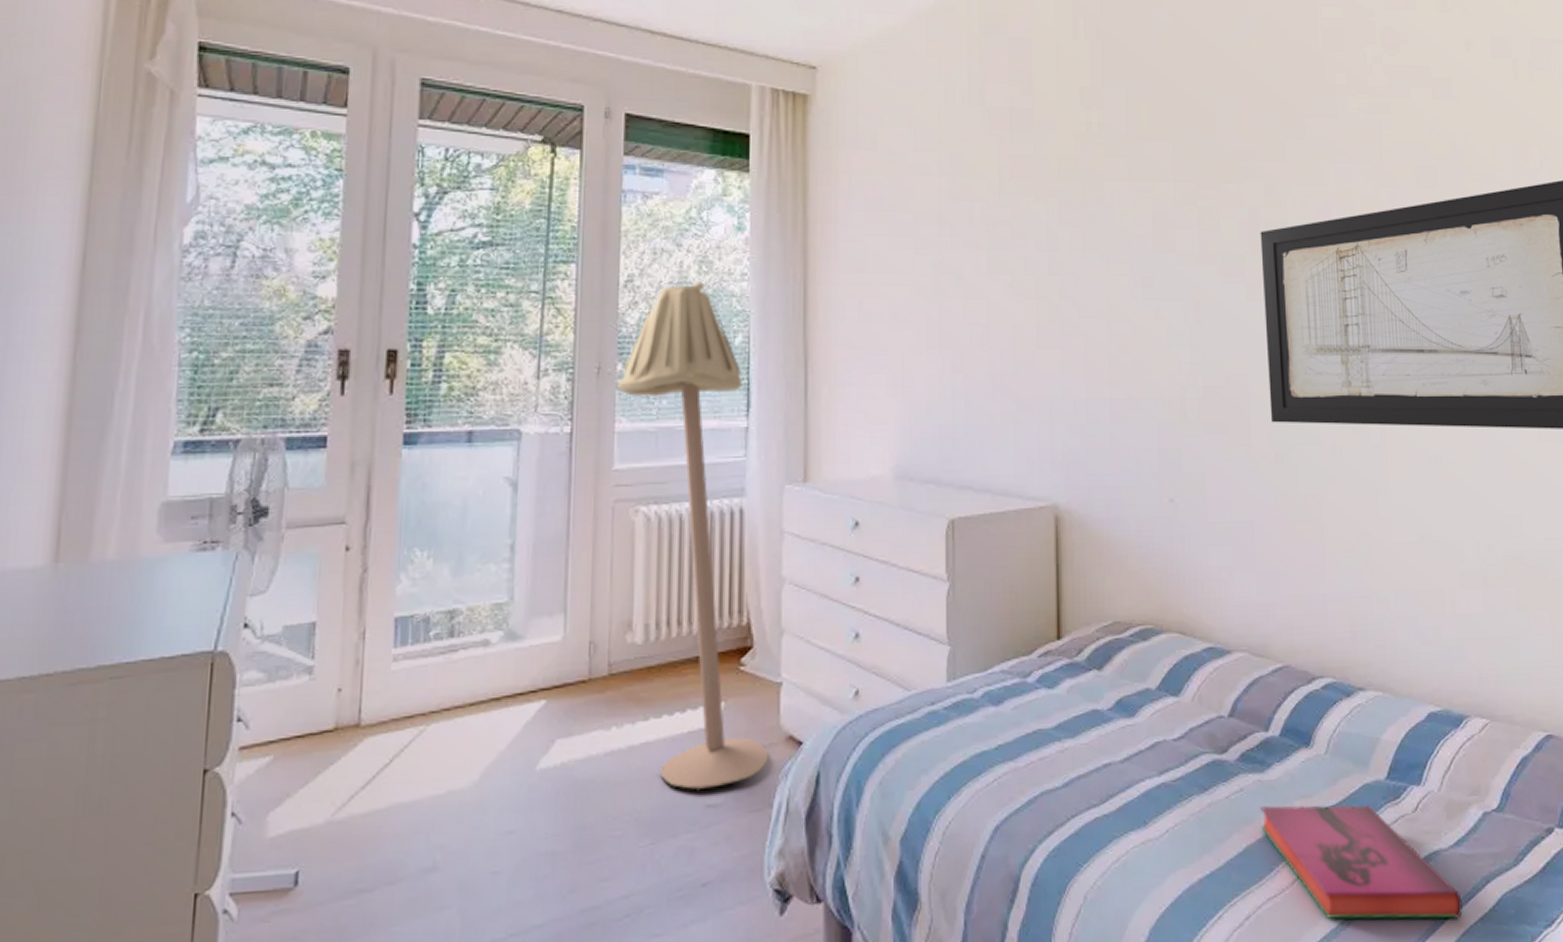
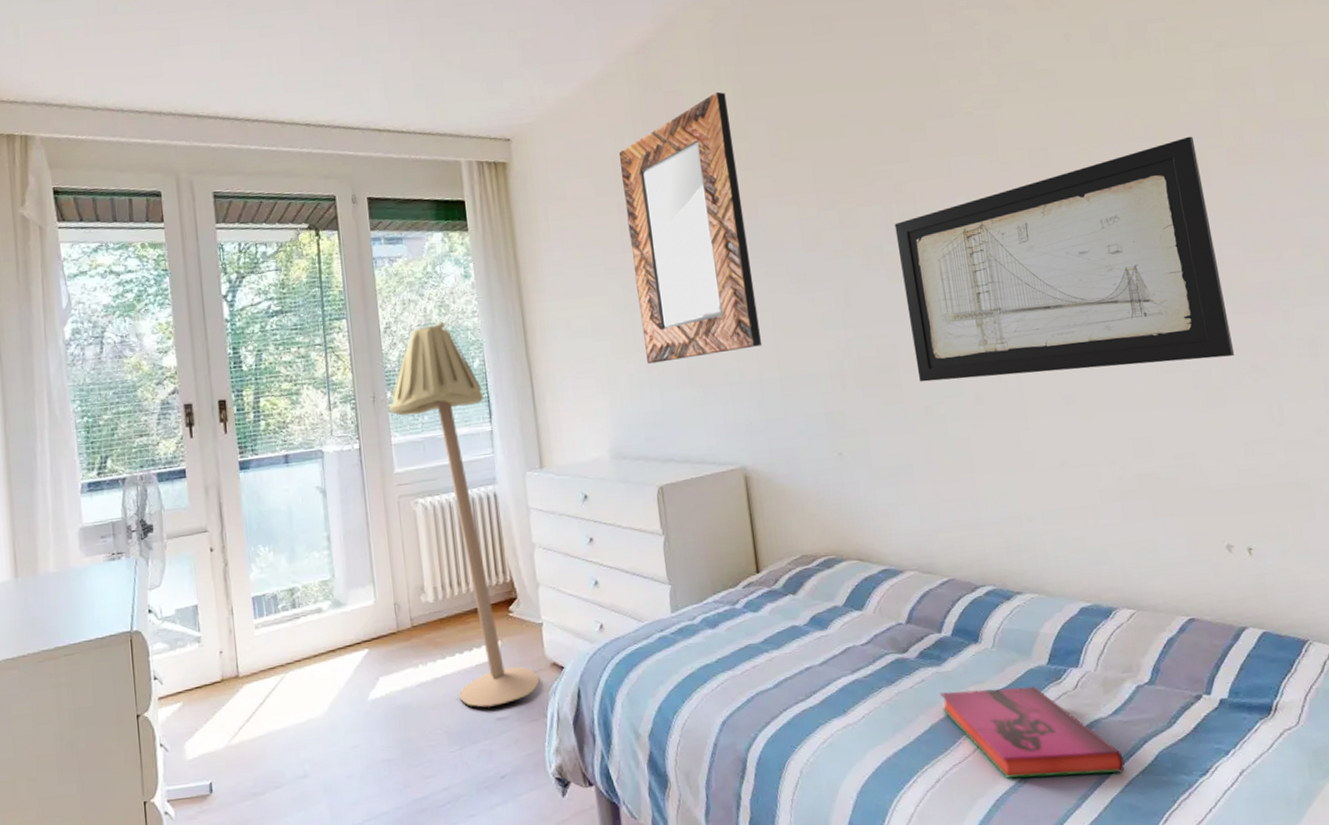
home mirror: none [947,47,1094,365] -> present [619,91,763,364]

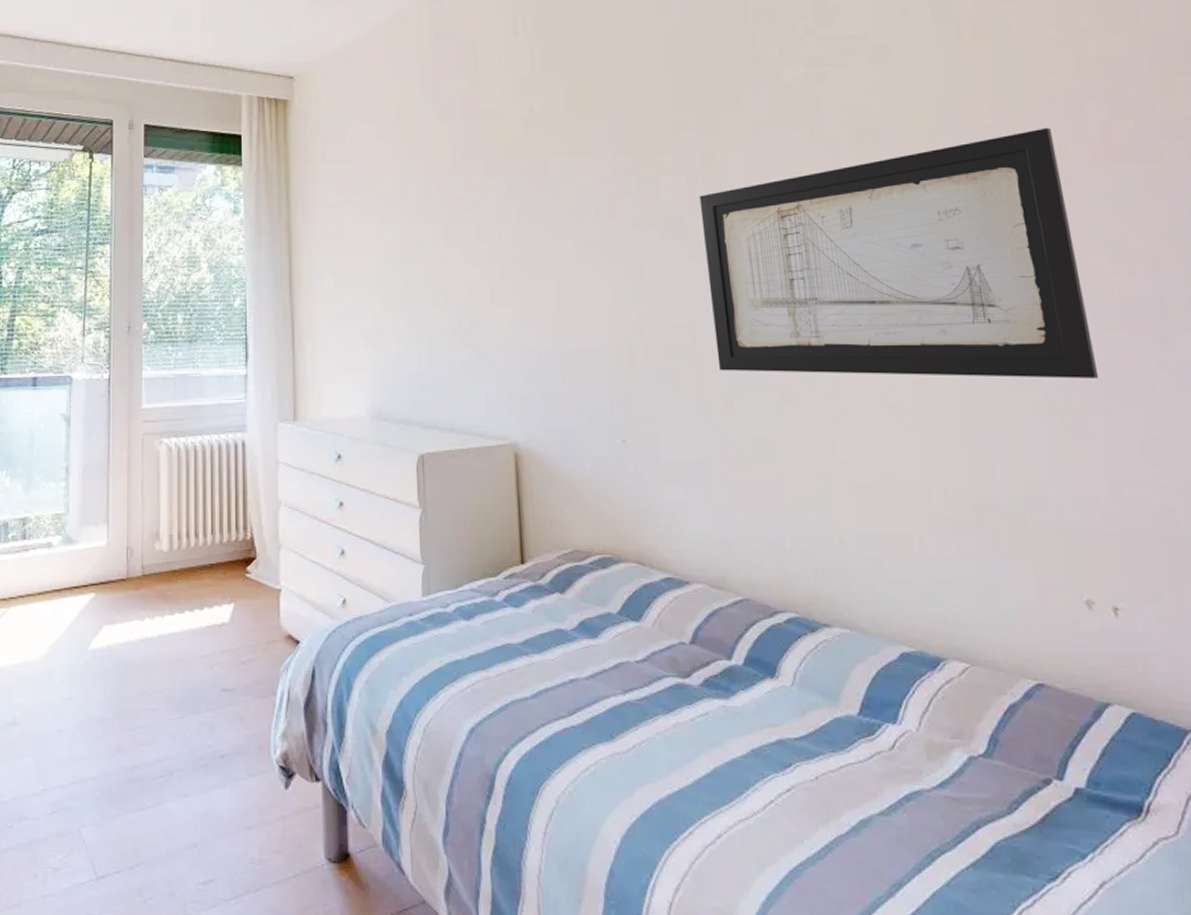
floor lamp: present [389,321,540,708] -> none [144,256,272,675]
home mirror: present [619,91,763,364] -> none [404,44,544,321]
hardback book: present [940,686,1125,778] -> none [727,731,952,861]

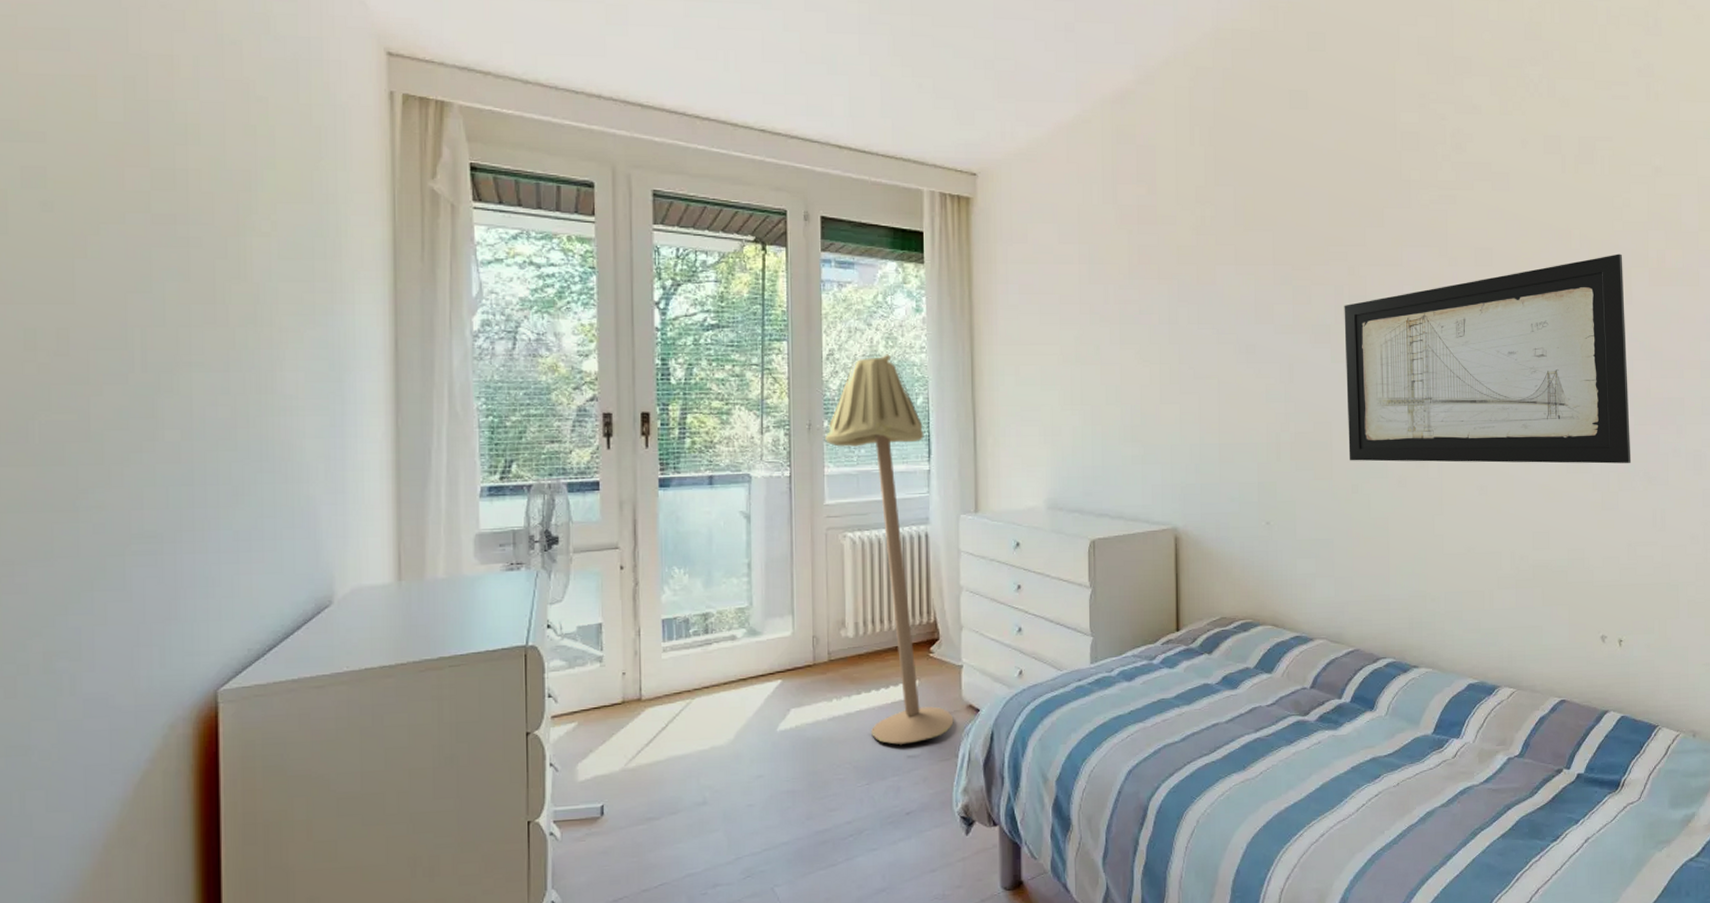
floor lamp: none [144,256,272,675] -> present [825,354,954,745]

